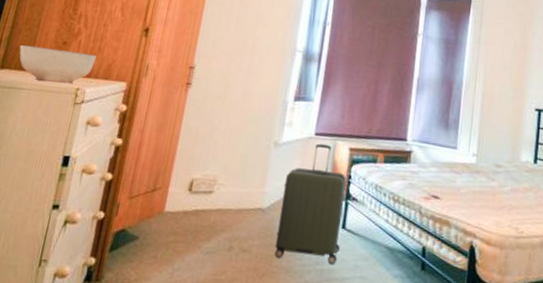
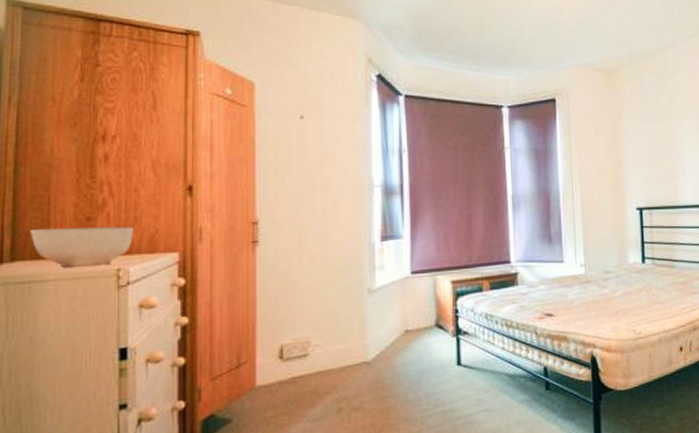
suitcase: present [274,143,346,265] -> none [386,281,458,409]

